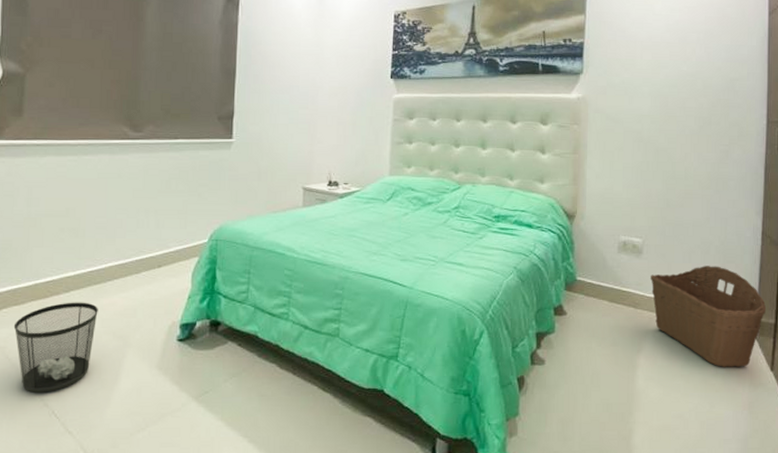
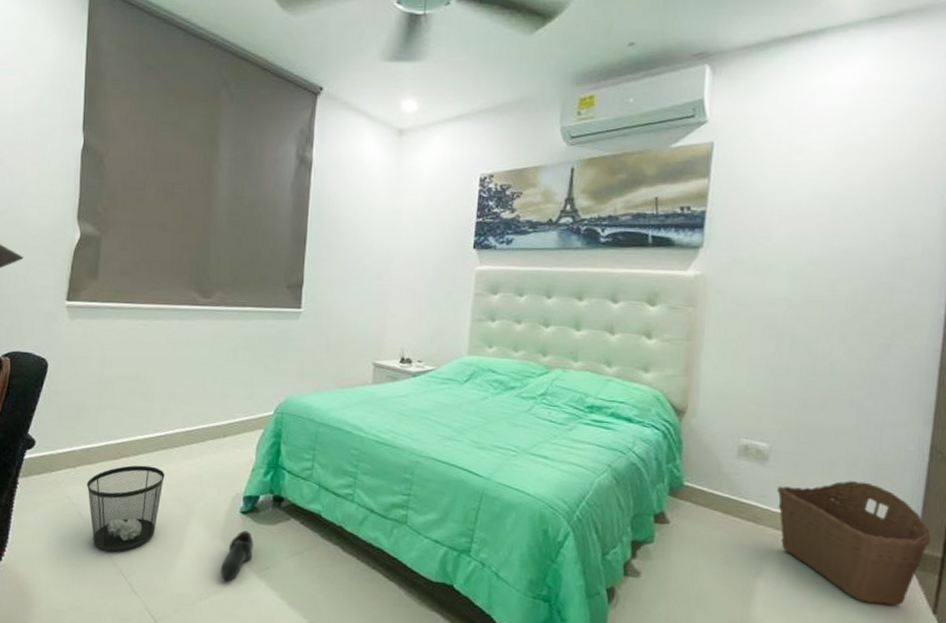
shoe: none [158,358,191,410] -> present [220,530,254,582]

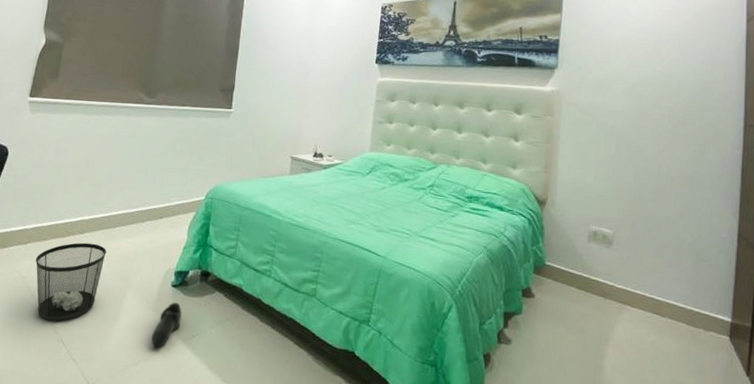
wicker basket: present [777,481,931,606] -> none [621,262,742,369]

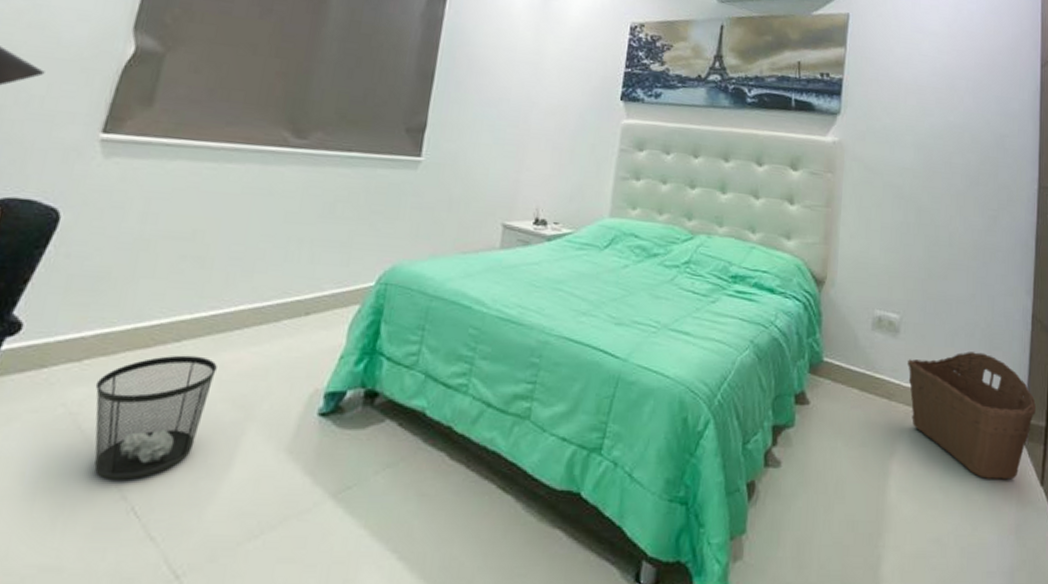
shoe: present [150,302,182,349] -> none [281,439,333,511]
wicker basket: none [621,262,742,369] -> present [908,352,1036,480]

